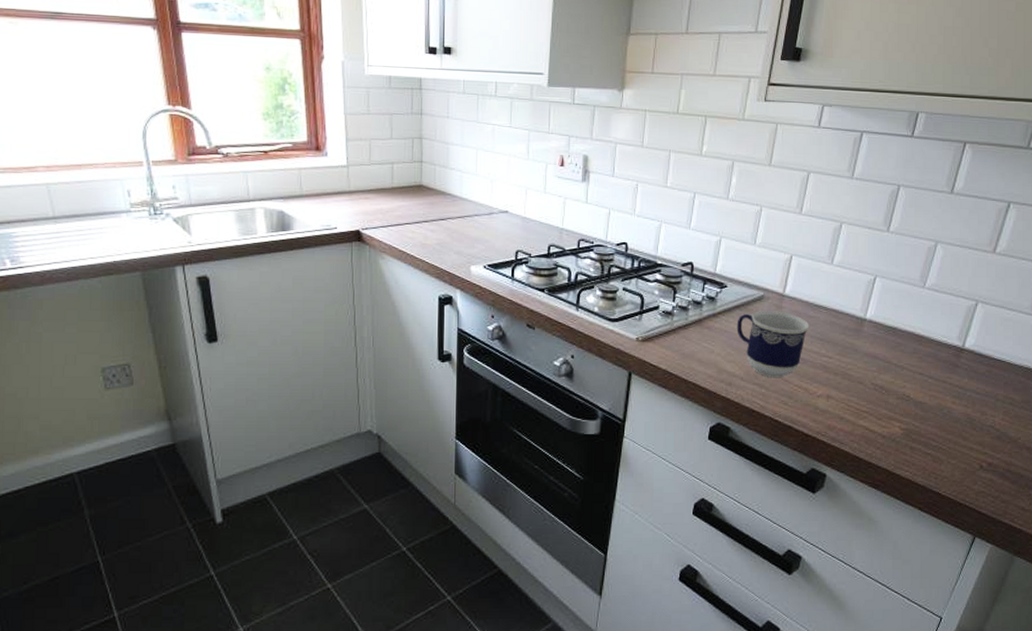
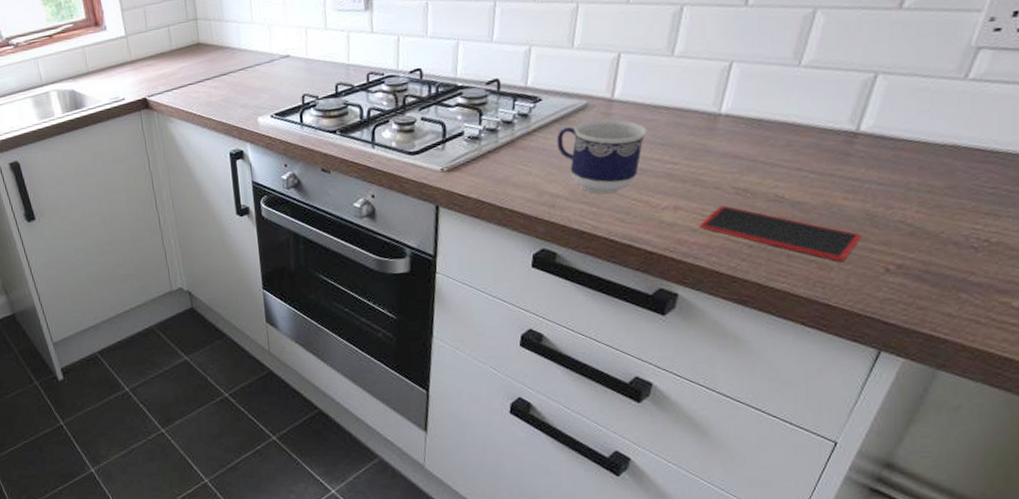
smartphone: none [845,399,965,456] -> present [699,205,863,262]

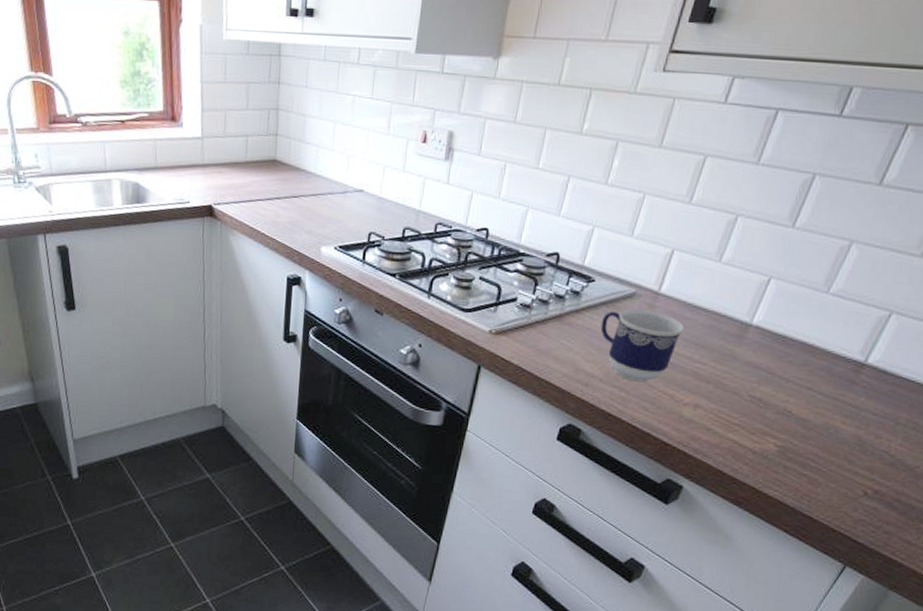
smartphone: present [699,205,863,262] -> none [713,410,851,480]

